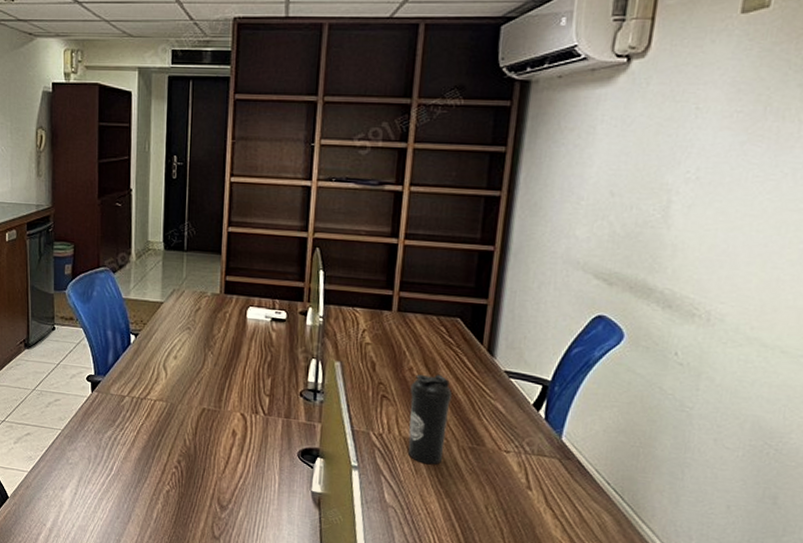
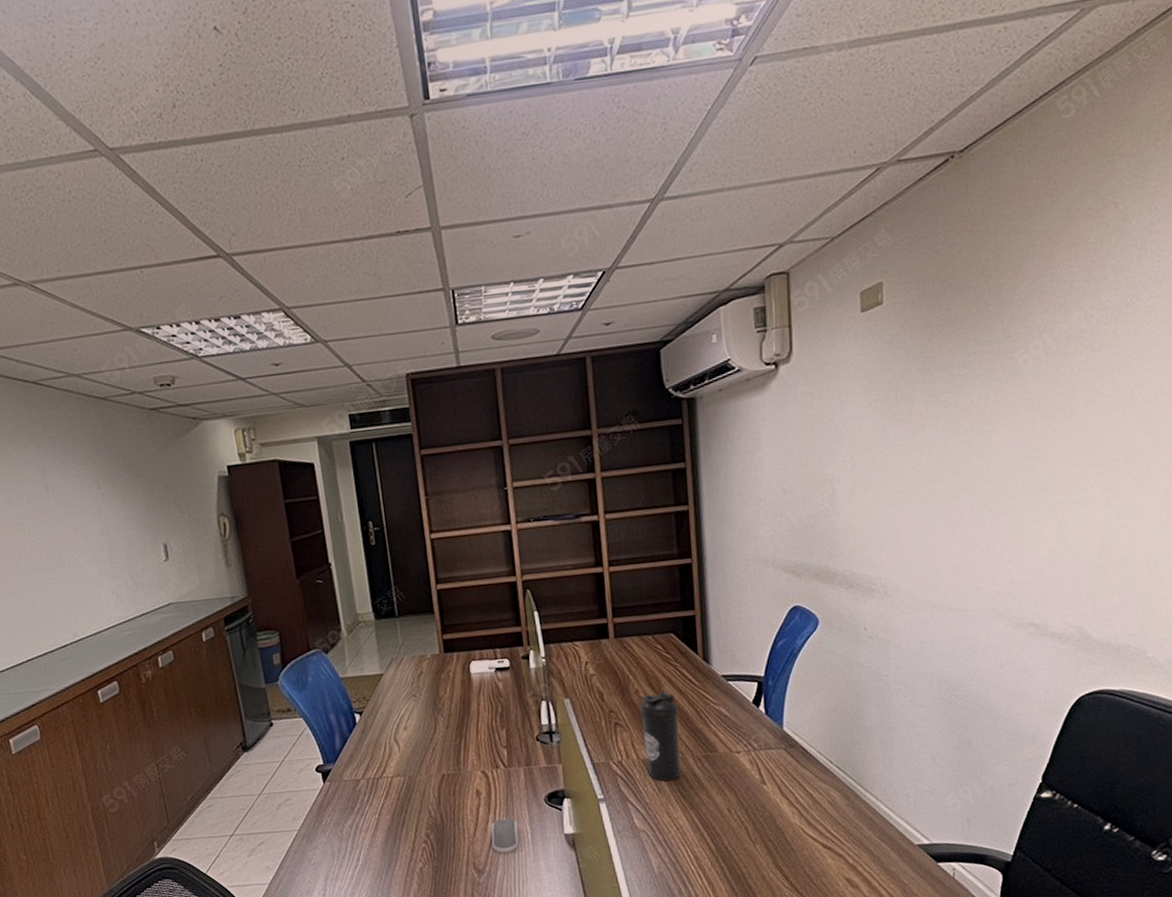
computer mouse: none [239,462,268,497] -> present [490,817,519,853]

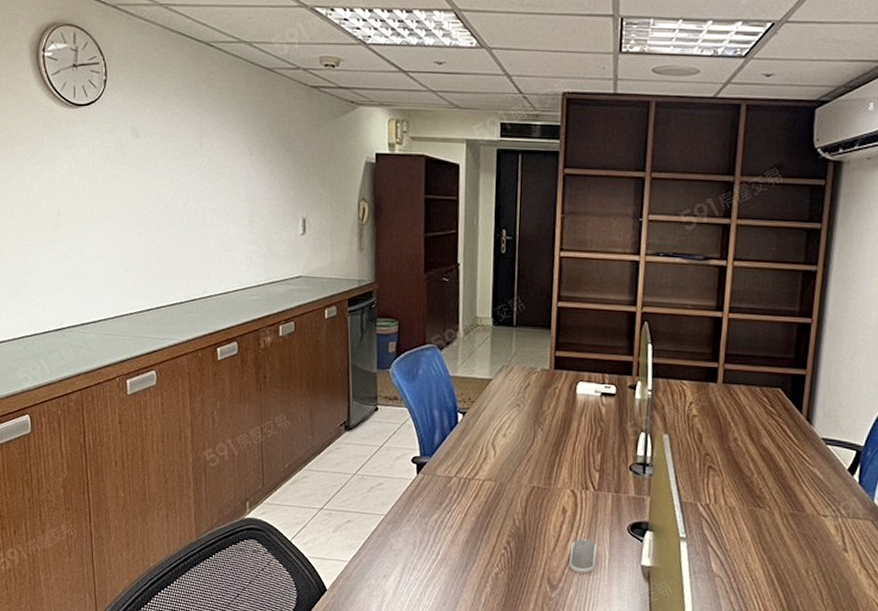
water bottle: present [639,691,681,782] -> none [733,443,774,533]

